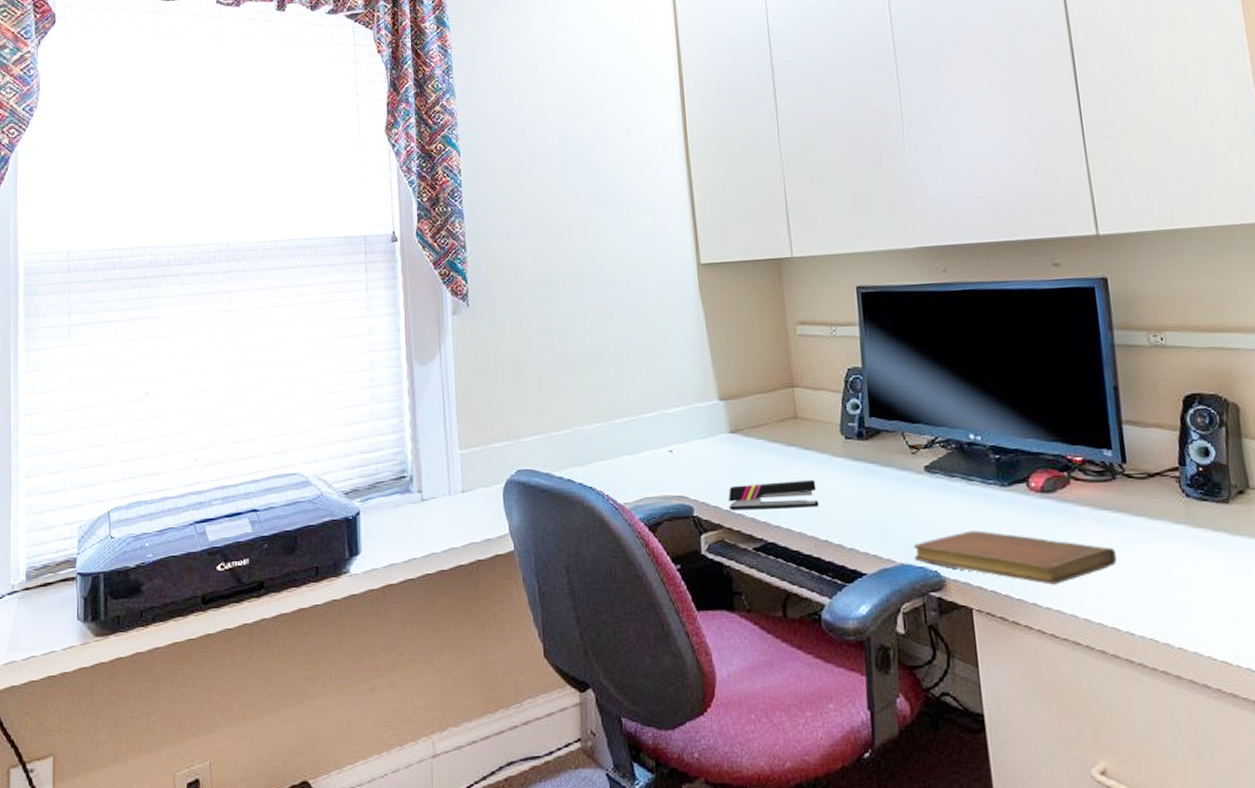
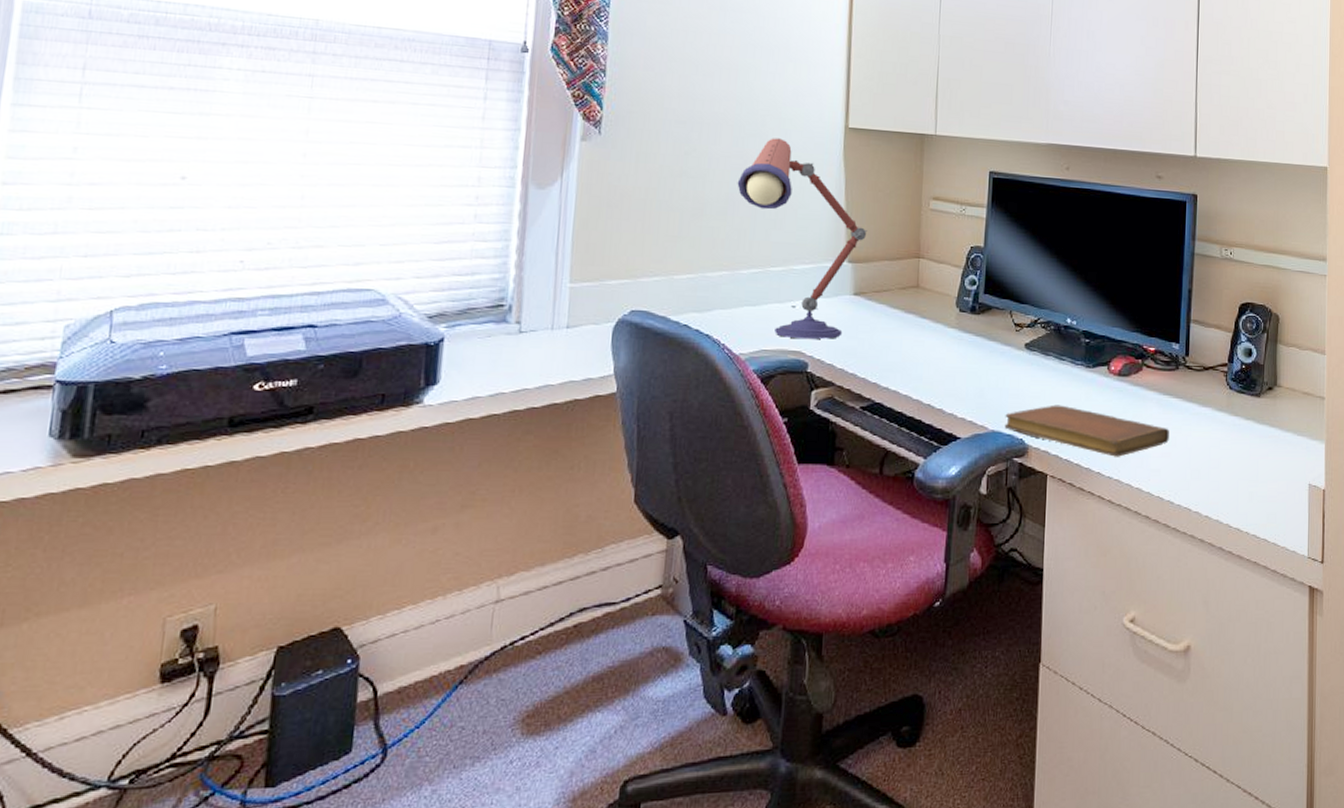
desk lamp: none [599,285,735,483] -> present [737,138,867,340]
stapler: present [728,480,819,510] -> none [843,346,927,373]

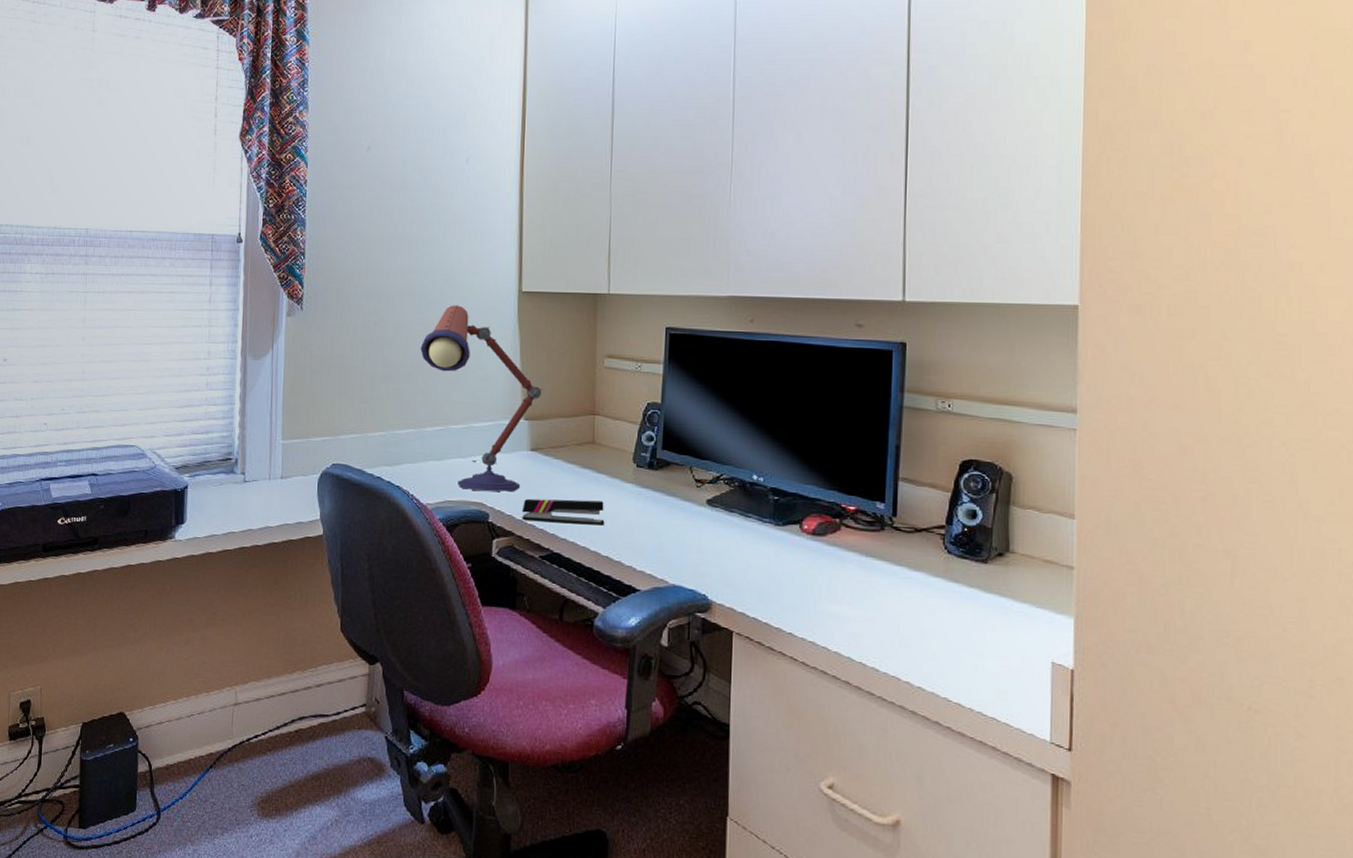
stapler: none [843,346,927,373] -> present [522,498,605,526]
notebook: present [1004,405,1169,457] -> none [686,562,873,619]

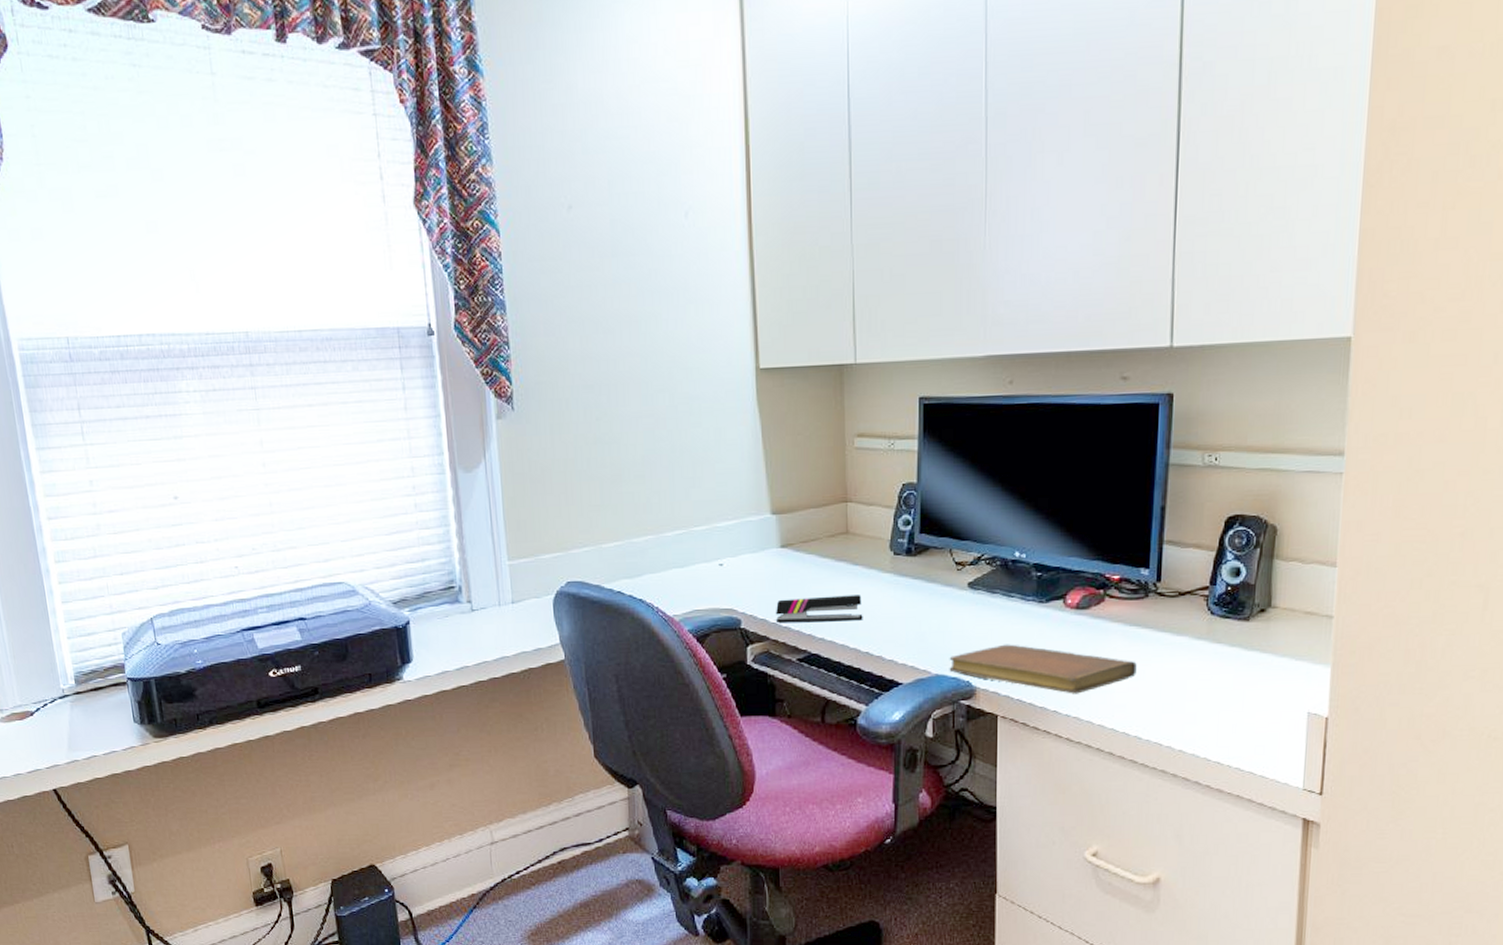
desk lamp: present [420,305,543,492] -> none [651,390,789,597]
notebook: none [686,562,873,619] -> present [949,644,1137,694]

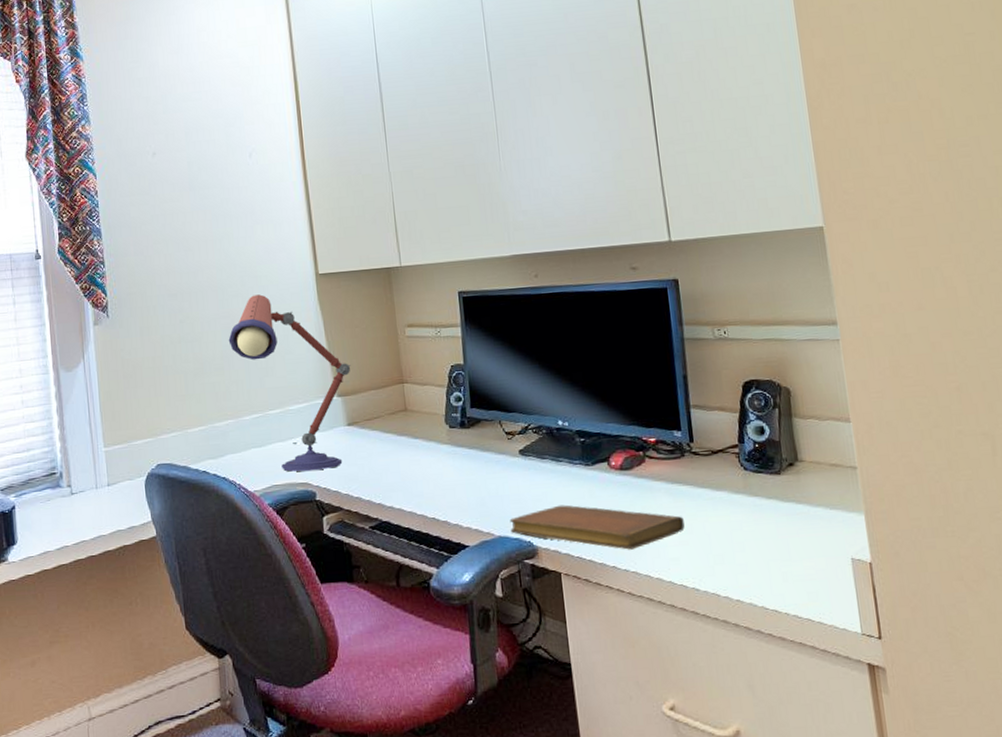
desk lamp: none [651,390,789,597] -> present [228,294,351,472]
stapler: present [776,595,863,622] -> none [347,465,427,493]

